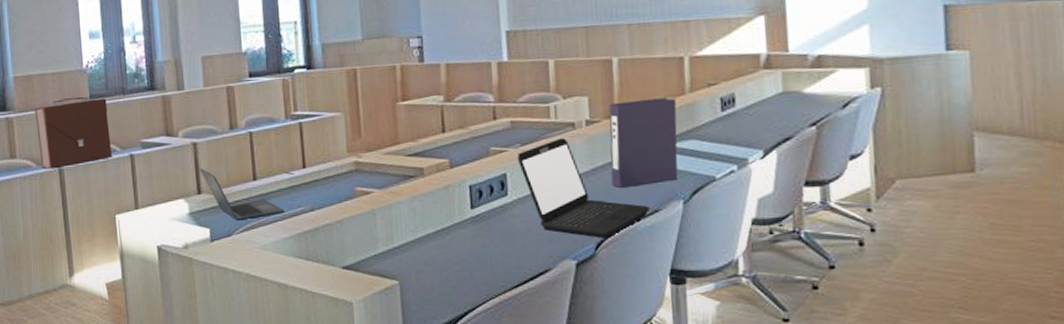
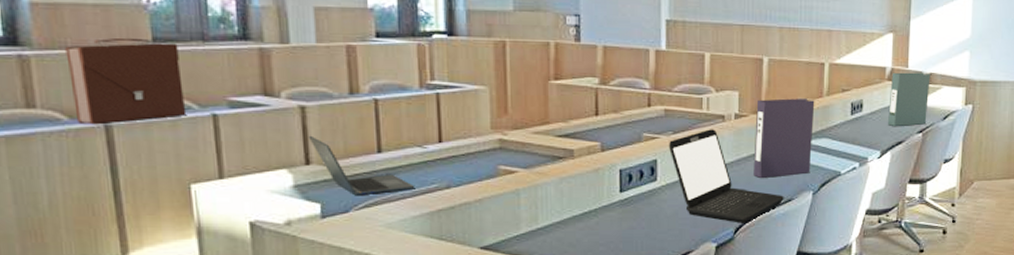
binder: none [768,55,820,122] -> present [888,72,931,127]

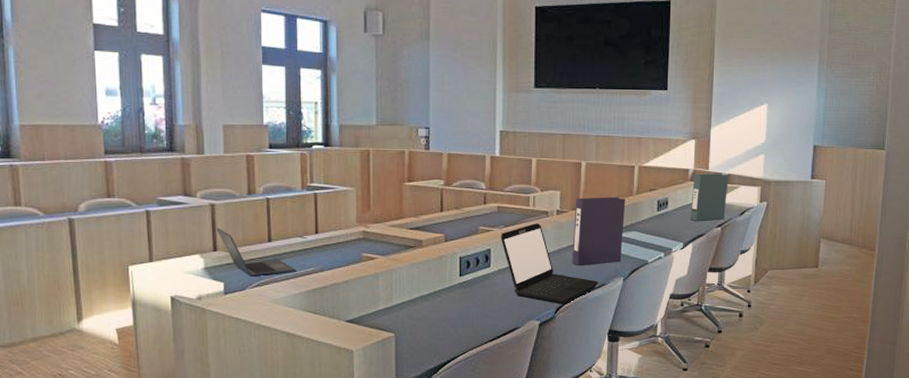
briefcase: present [65,37,187,125] -> none [43,151,127,219]

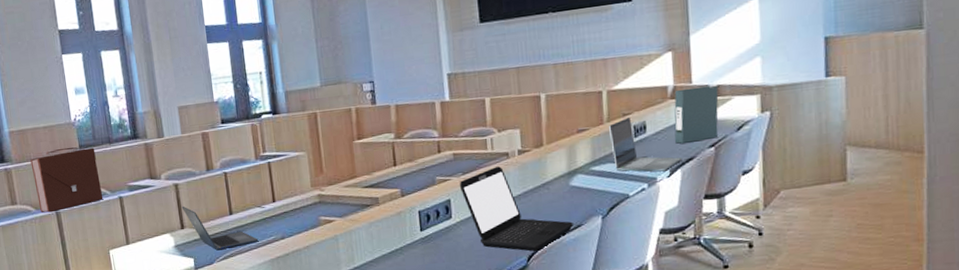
briefcase: none [43,151,127,219] -> present [30,147,103,213]
binder: present [572,197,626,266] -> none [538,127,598,208]
laptop: none [637,193,693,244] -> present [609,117,681,172]

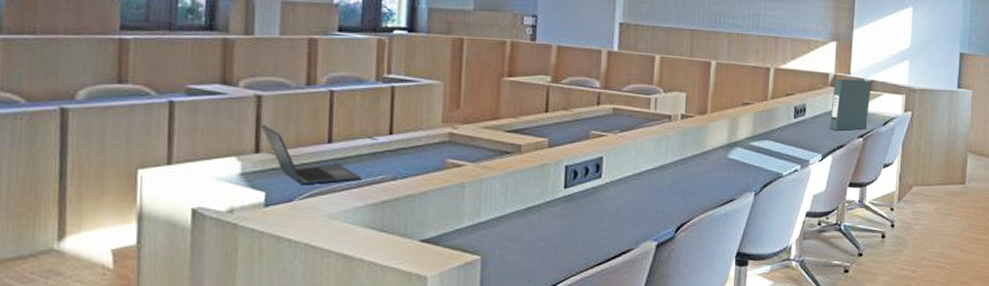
briefcase: present [30,147,103,213] -> none [33,24,145,108]
laptop: present [460,166,573,251] -> none [615,128,726,222]
laptop: present [609,117,681,172] -> none [772,98,833,155]

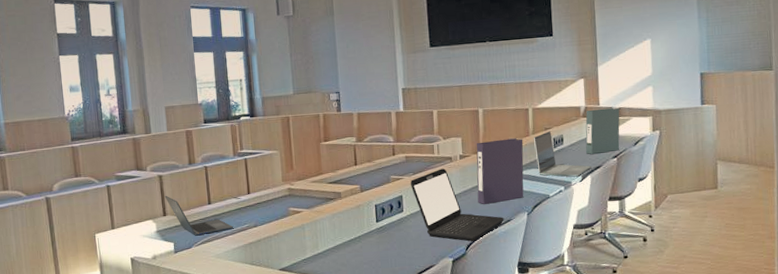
laptop: none [615,128,726,222] -> present [411,168,504,242]
binder: none [697,101,760,179] -> present [476,138,524,205]
laptop: none [772,98,833,155] -> present [534,131,591,177]

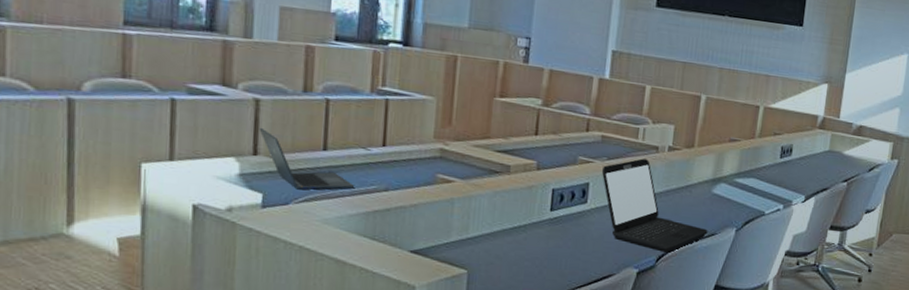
binder: present [476,138,524,205] -> none [680,135,747,211]
laptop: present [534,131,591,177] -> none [757,137,817,196]
binder: present [585,108,620,155] -> none [815,121,860,175]

